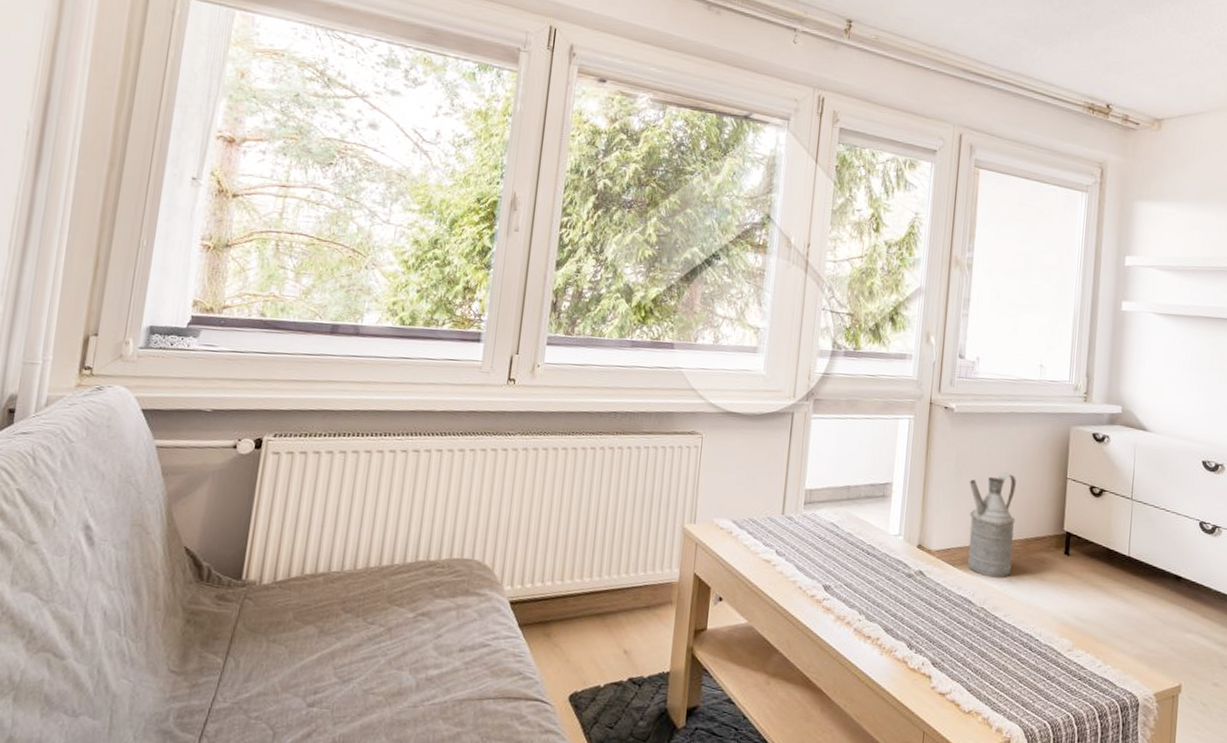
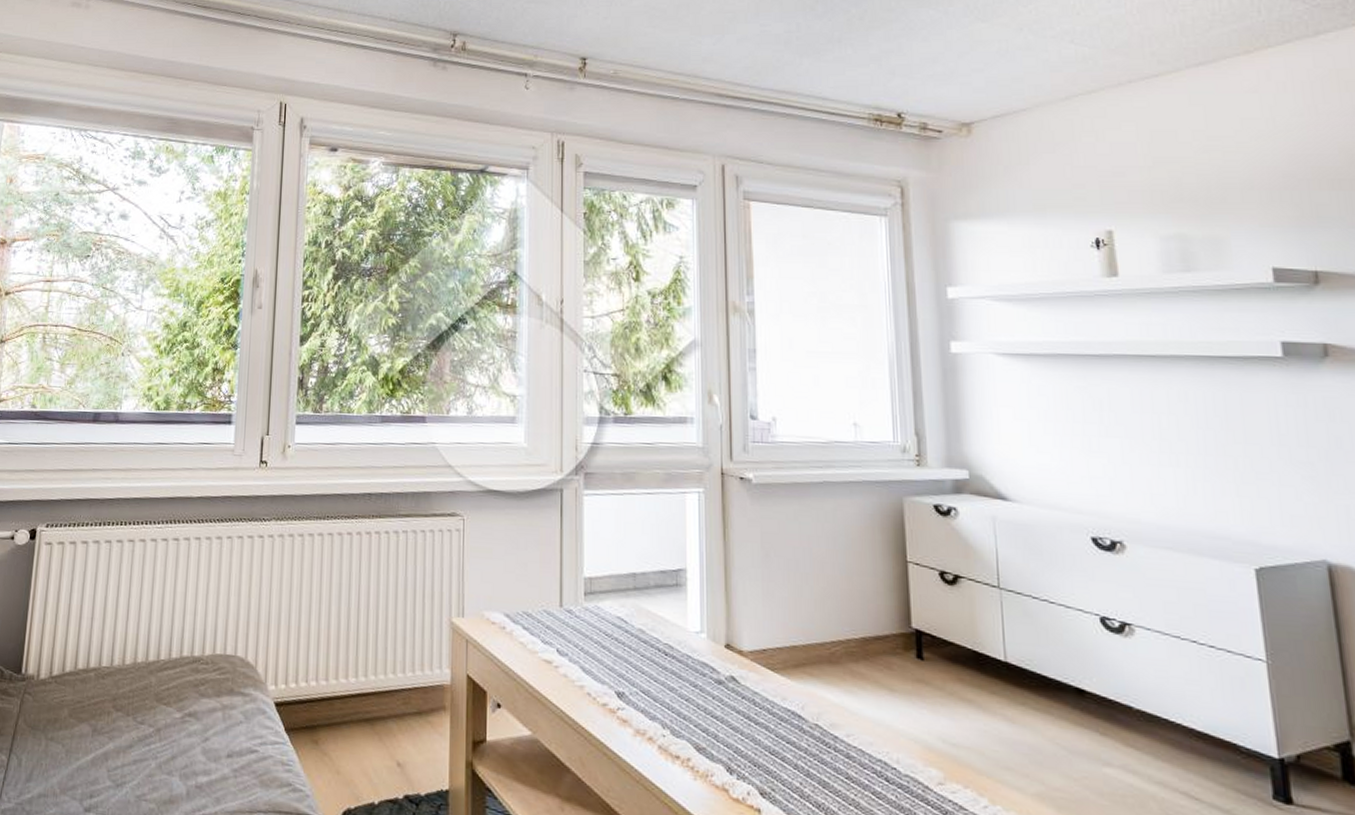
watering can: present [968,472,1016,578] -> none [780,555,848,687]

